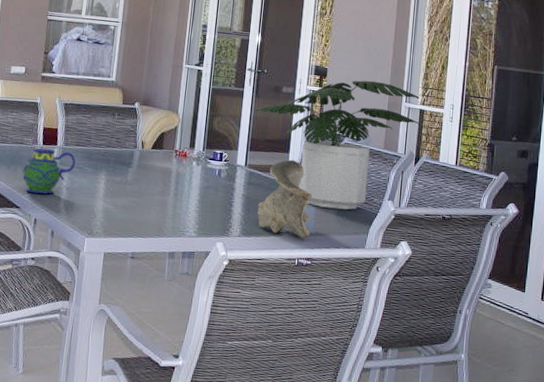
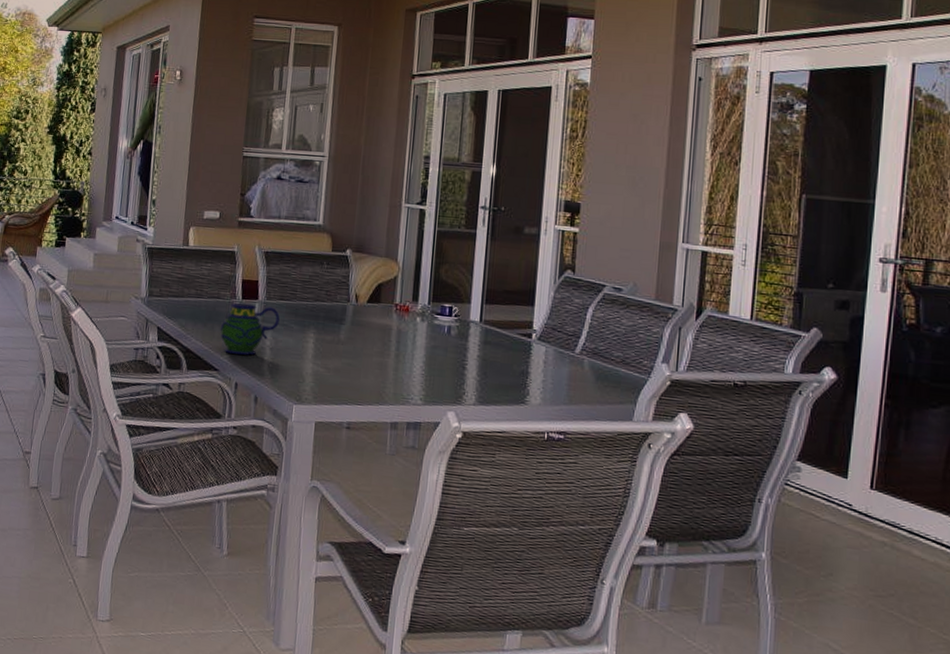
potted plant: present [255,80,420,210] -> none [490,217,701,375]
decorative bowl: present [257,159,312,239] -> none [496,314,564,409]

